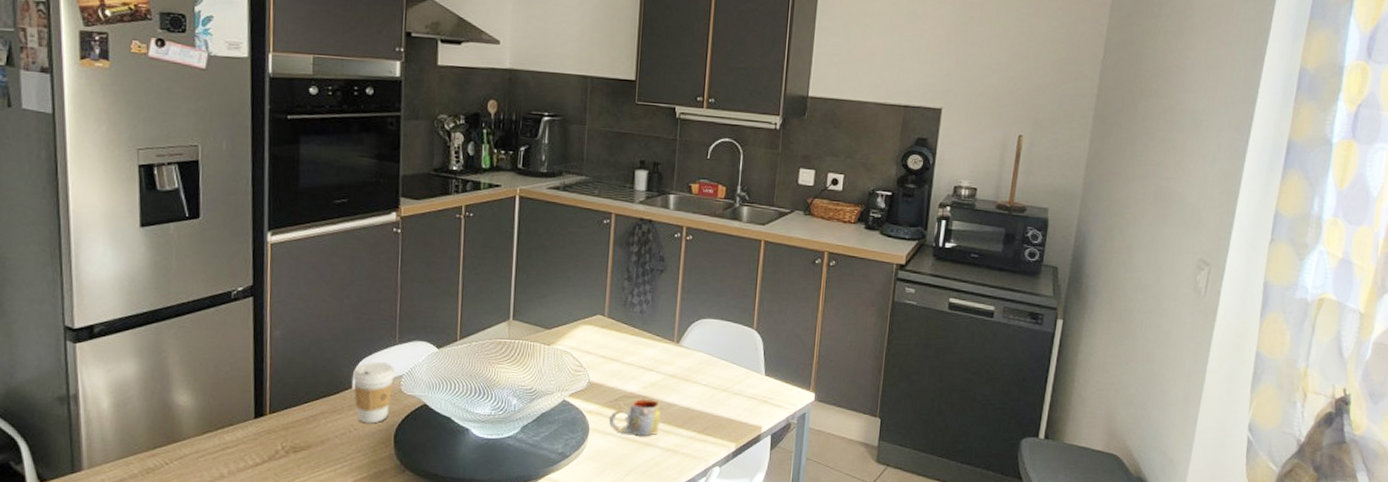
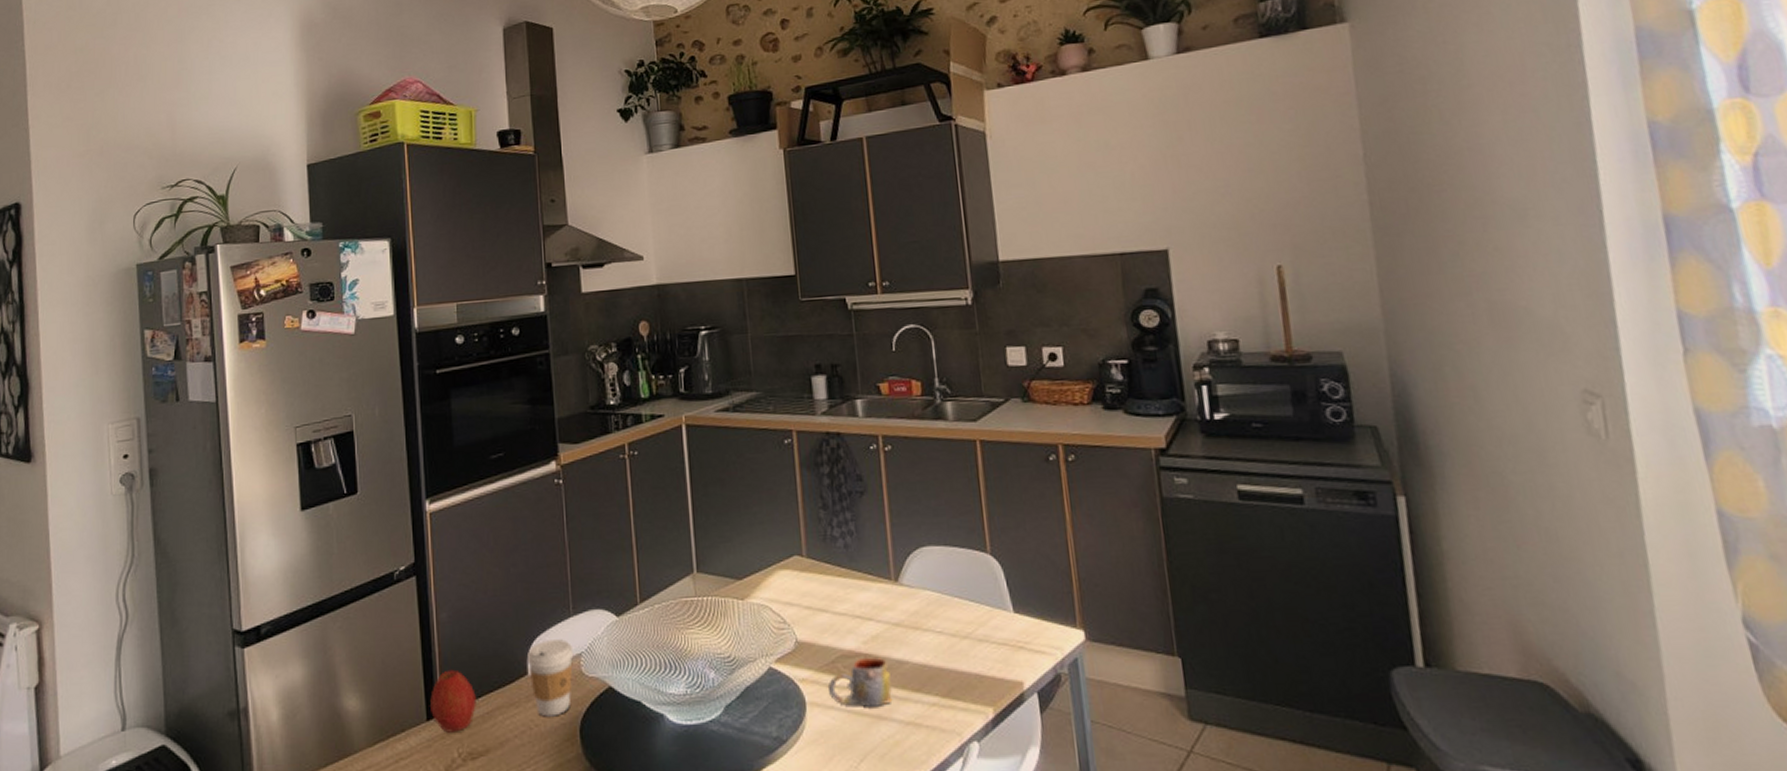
apple: none [259,378,302,430] -> present [430,669,476,733]

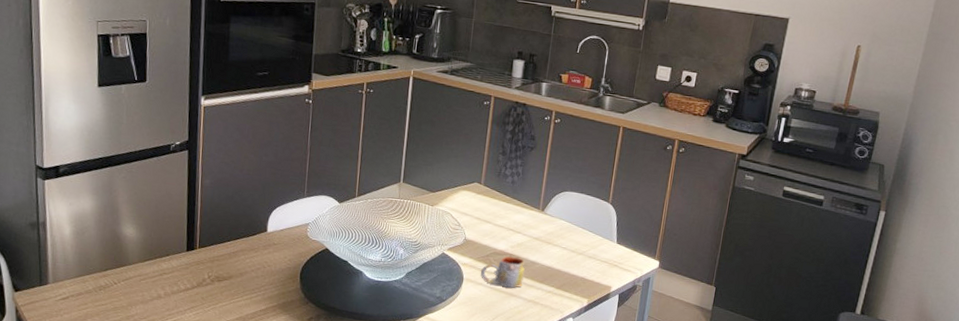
apple: present [430,669,476,733] -> none [190,219,226,262]
coffee cup: present [526,639,574,717] -> none [267,210,304,262]

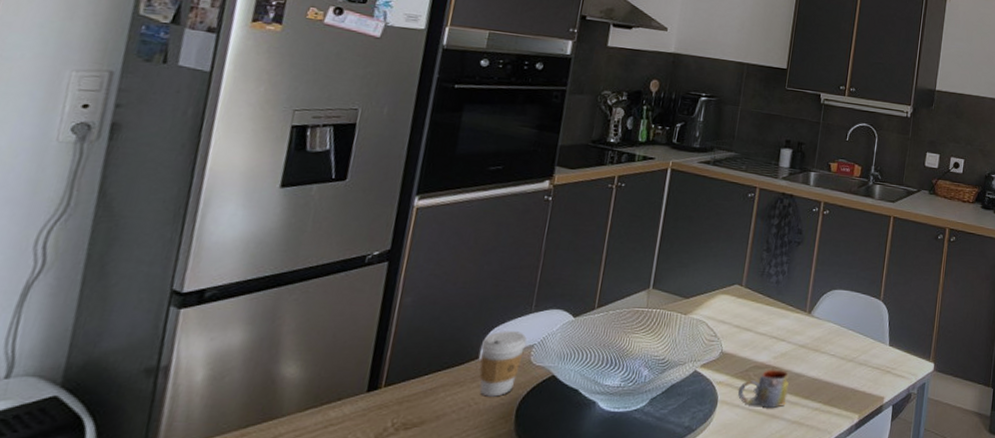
coffee cup: none [267,210,304,262] -> present [479,331,528,397]

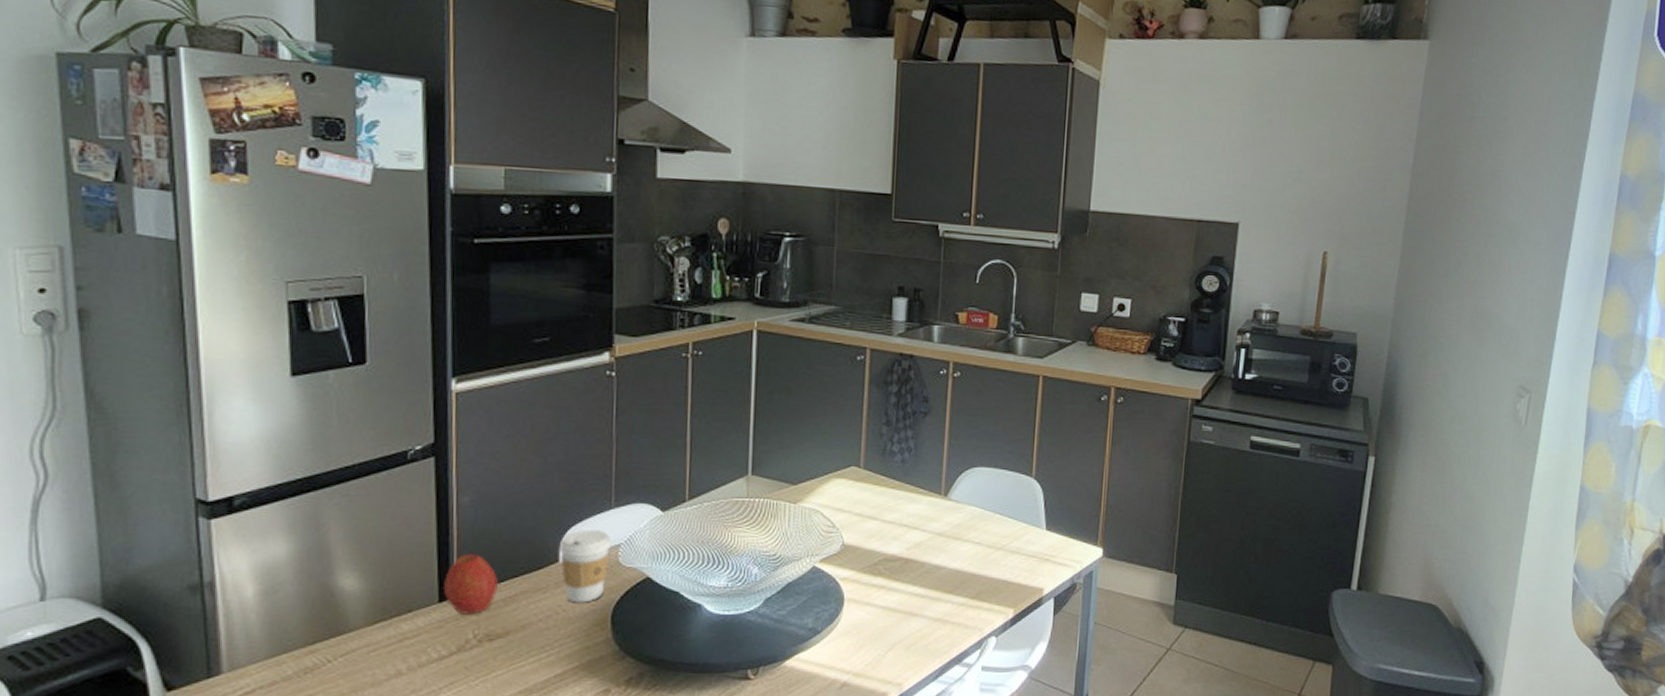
apple: none [373,348,423,404] -> present [444,553,498,615]
mug: present [738,370,789,408] -> none [868,563,927,605]

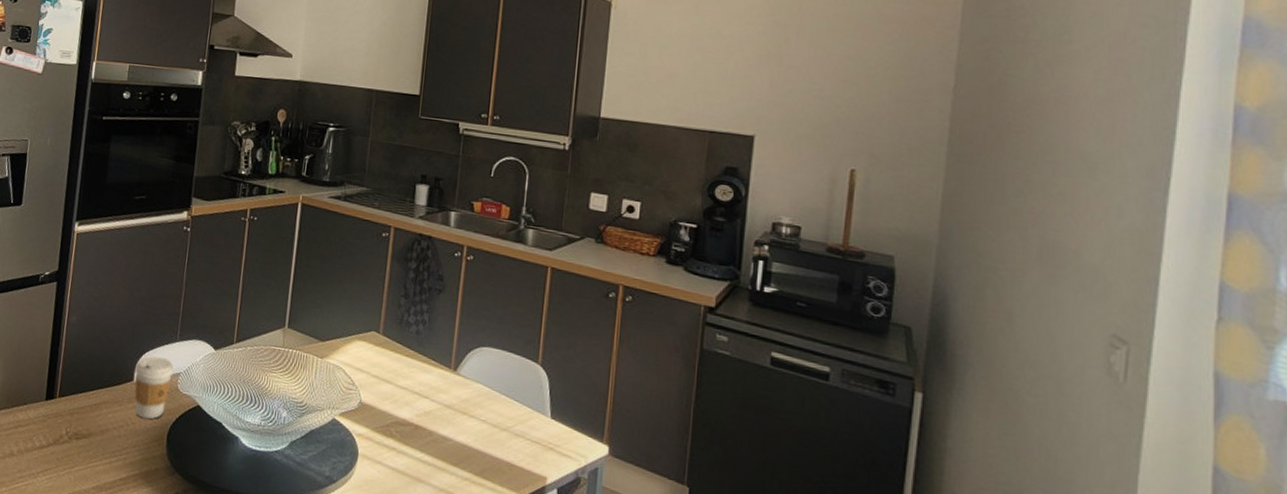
apple: present [444,553,498,615] -> none [50,363,89,415]

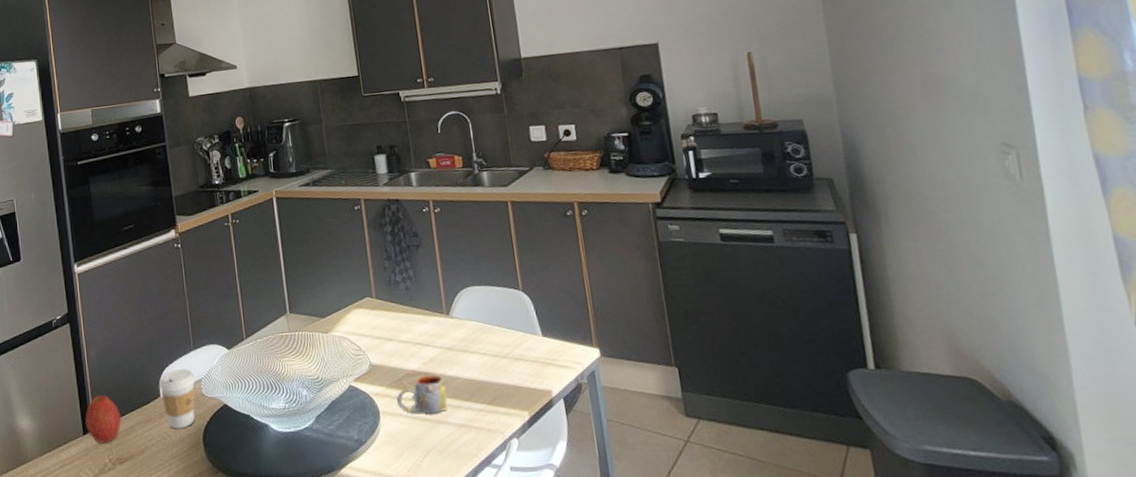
apple: none [50,363,89,415] -> present [85,395,121,444]
mug: none [379,428,434,471] -> present [397,375,448,414]

